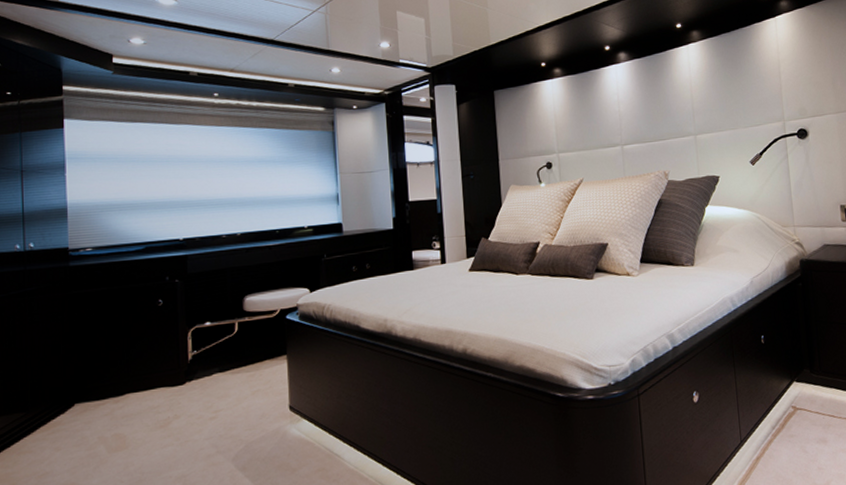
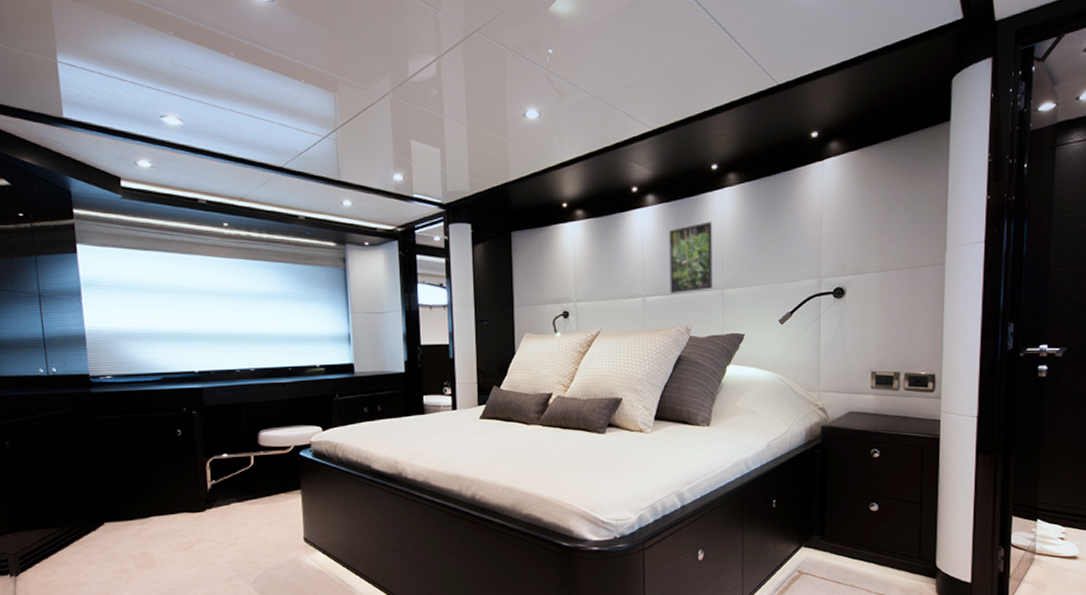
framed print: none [642,74,686,141] -> present [669,221,712,294]

